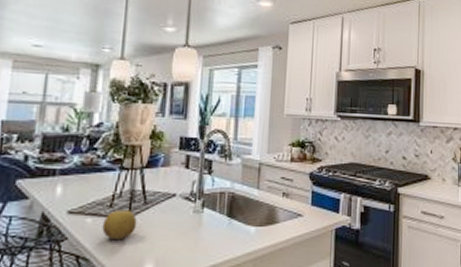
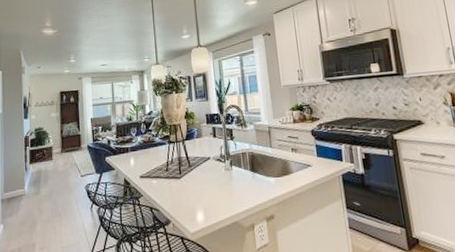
fruit: present [102,210,137,241] -> none [163,172,187,195]

